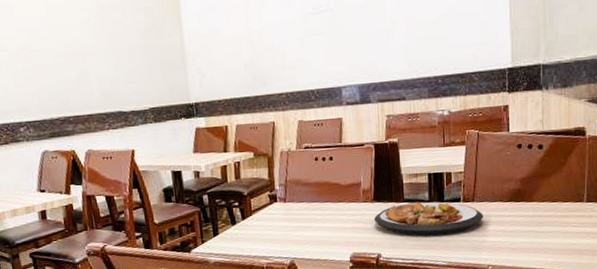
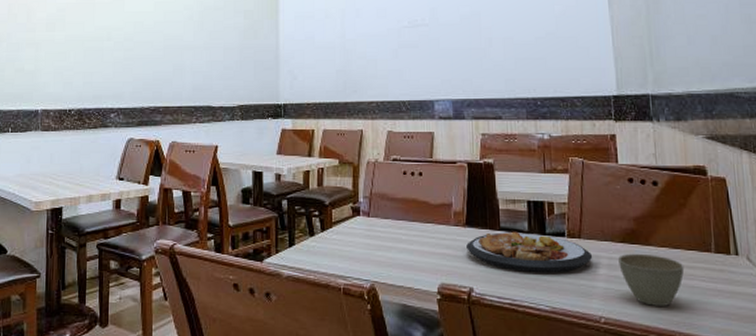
cup: none [504,209,560,252] -> present [617,253,685,306]

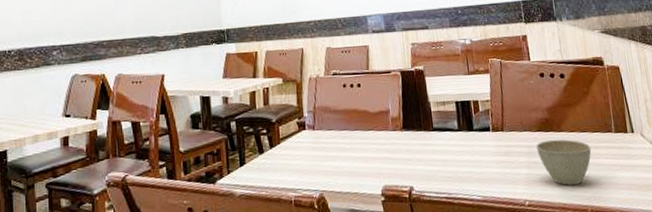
plate: present [466,231,593,273] -> none [404,130,515,167]

